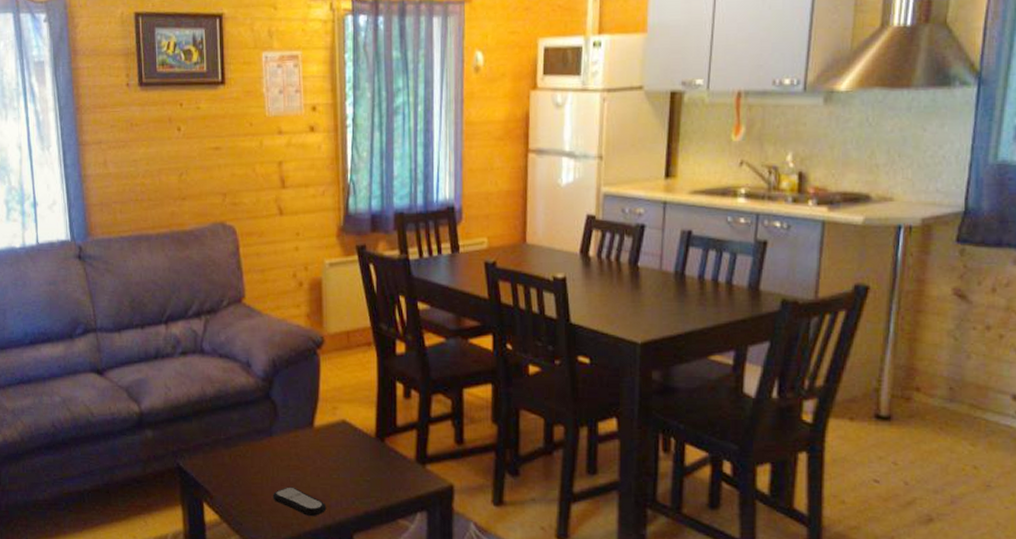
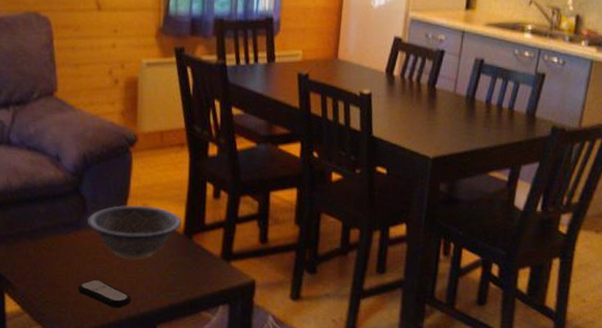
decorative bowl: none [278,408,373,466] -> present [86,204,182,260]

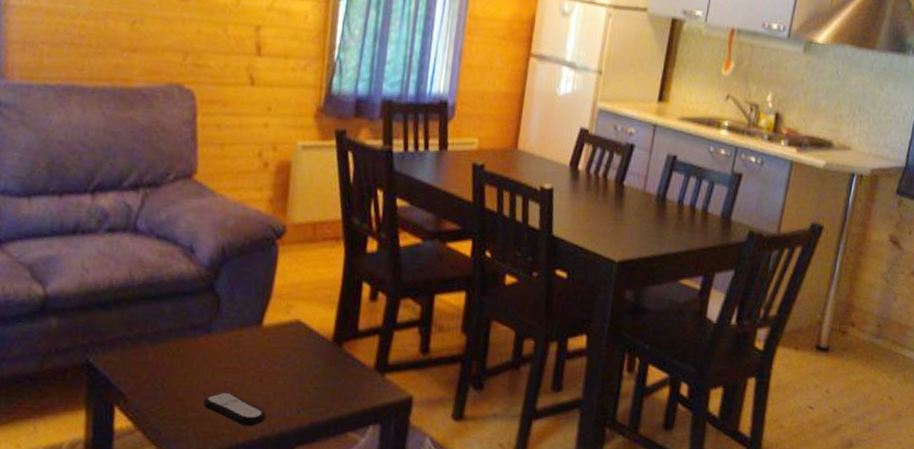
decorative bowl: present [86,204,182,260] -> none [219,305,331,370]

